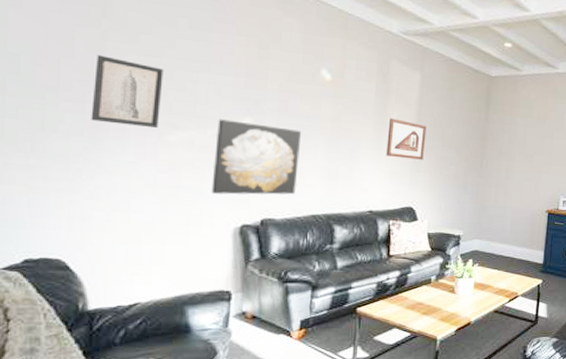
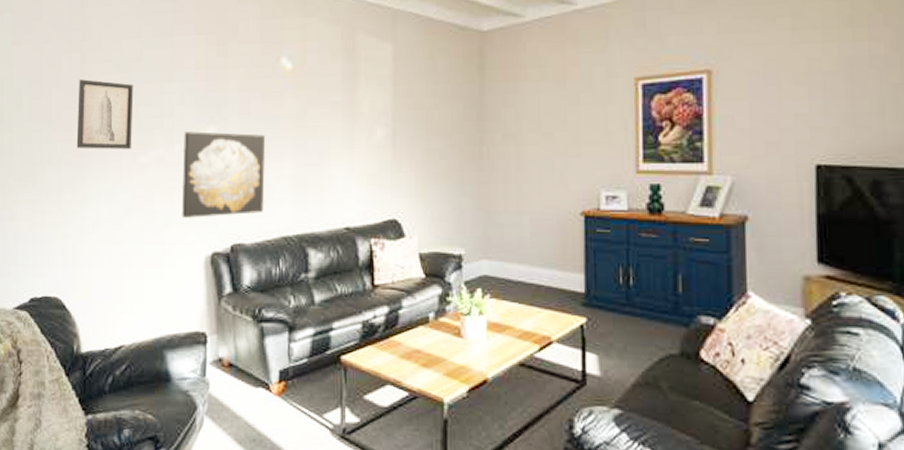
picture frame: present [386,118,427,160] -> none [359,106,406,156]

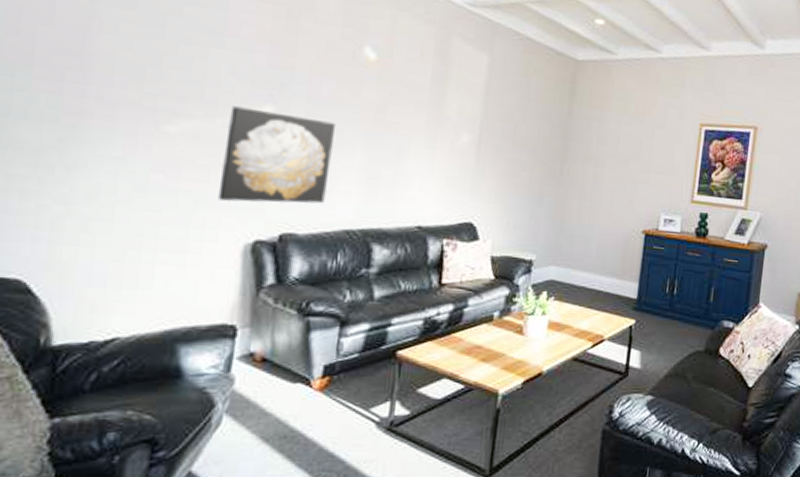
wall art: present [76,79,134,150] -> none [70,22,166,116]

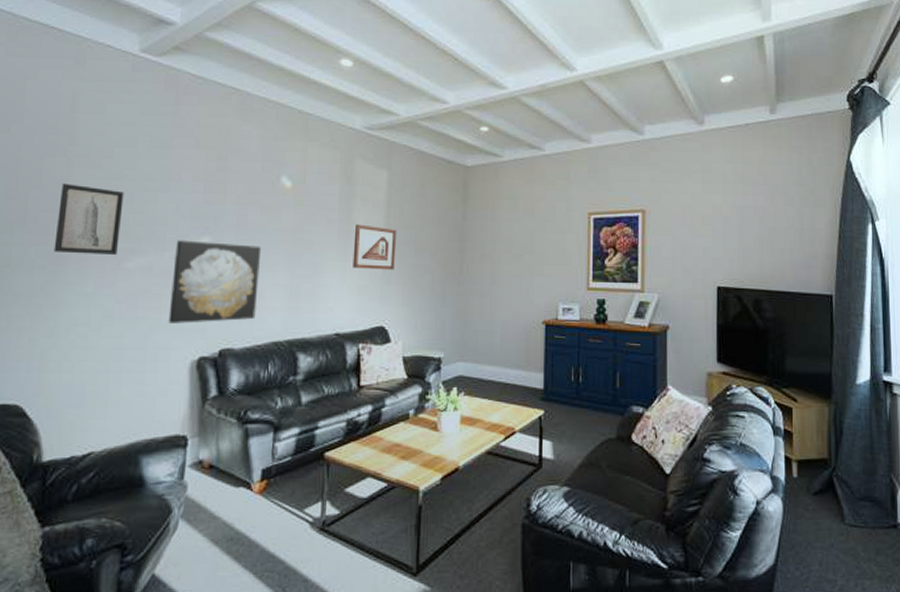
wall art: none [70,22,166,116] -> present [54,183,124,256]
picture frame: none [442,109,495,164] -> present [353,224,397,270]

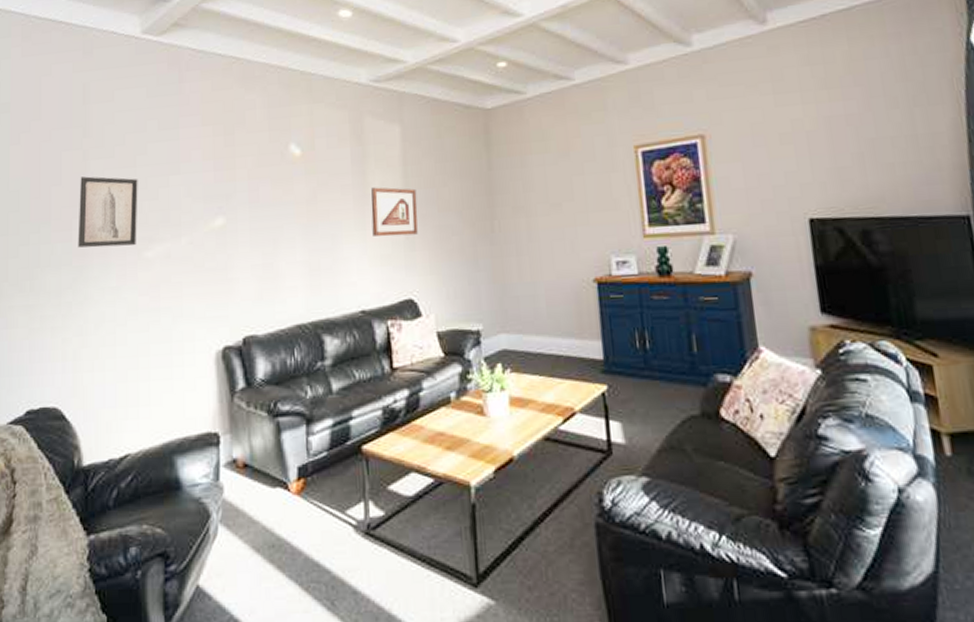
wall art: present [168,240,262,324] -> none [190,221,277,313]

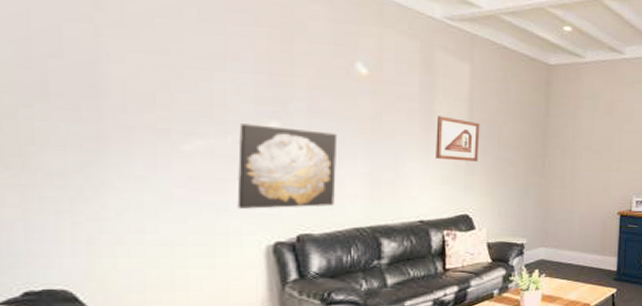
wall art: present [78,176,138,248] -> none [89,54,172,137]
wall art: none [190,221,277,313] -> present [237,123,338,209]

